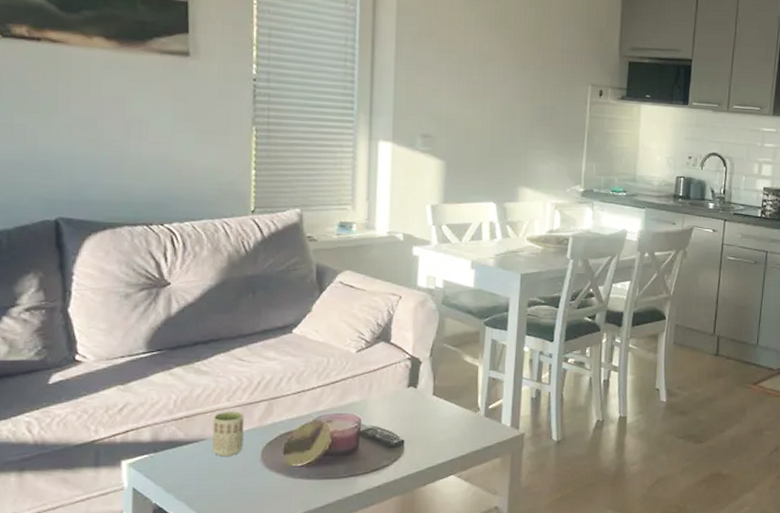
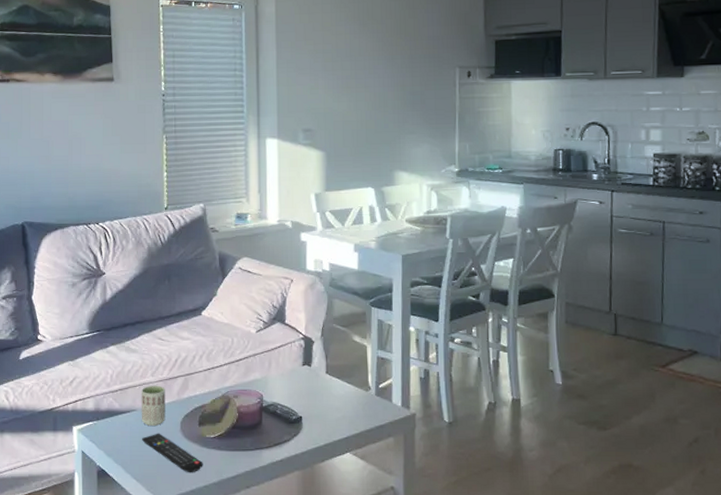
remote control: none [212,463,287,506] -> present [142,433,203,473]

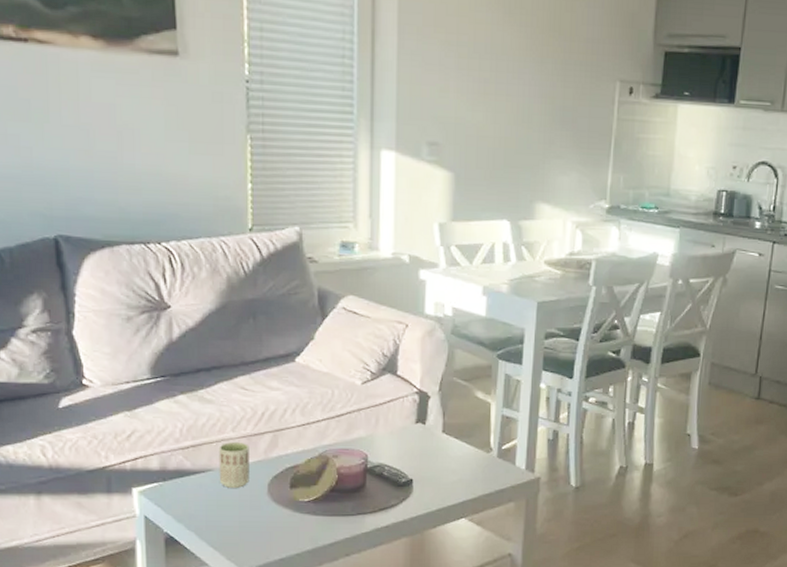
remote control: present [142,433,203,473] -> none [220,496,295,541]

